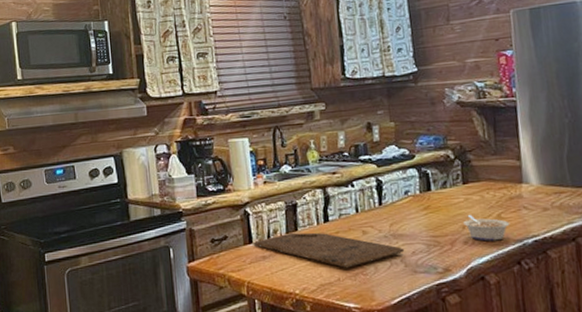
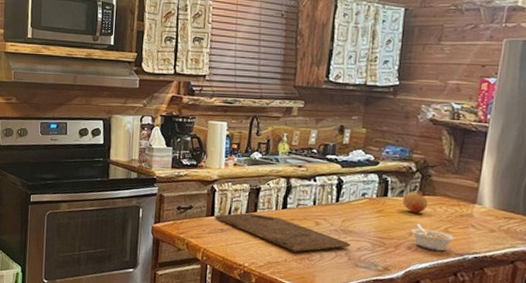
fruit: none [447,179,475,203] -> present [402,191,428,213]

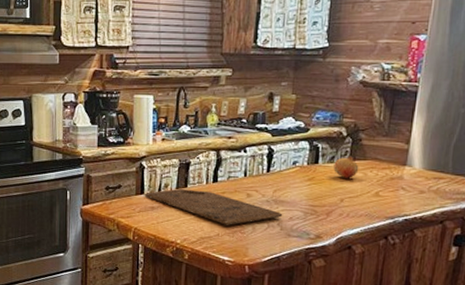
legume: present [411,224,455,252] -> none [342,190,386,216]

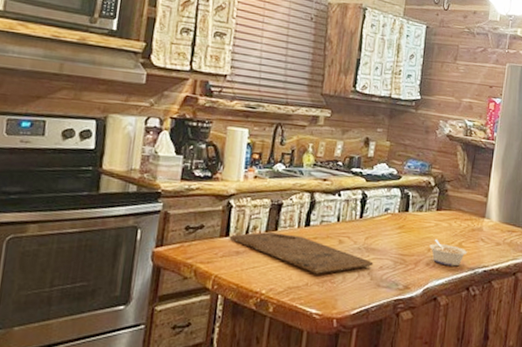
fruit: present [333,156,359,178] -> none [422,206,445,228]
legume: none [342,190,386,216] -> present [429,240,468,267]

